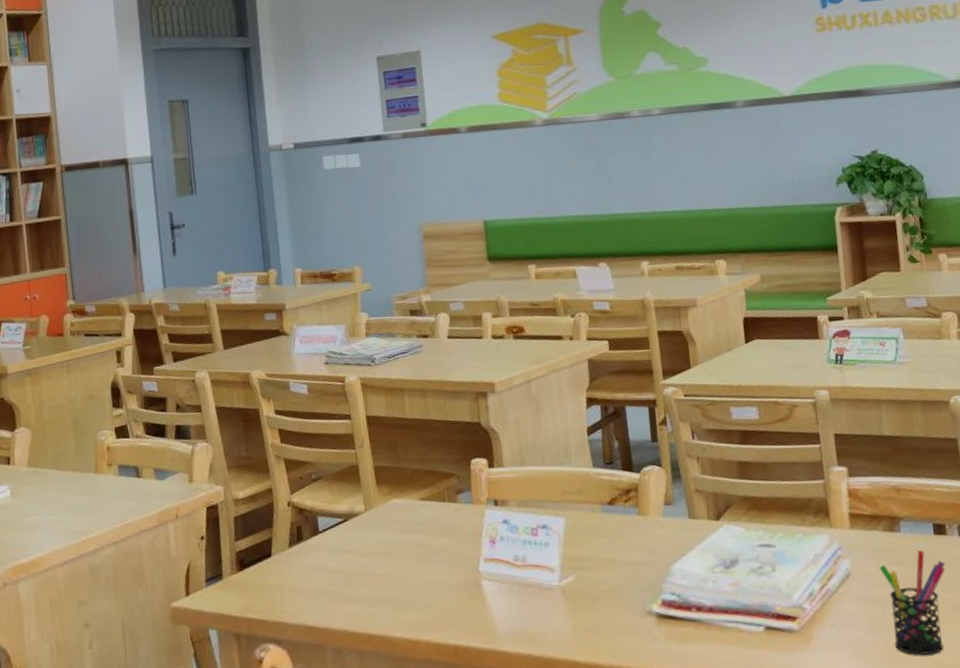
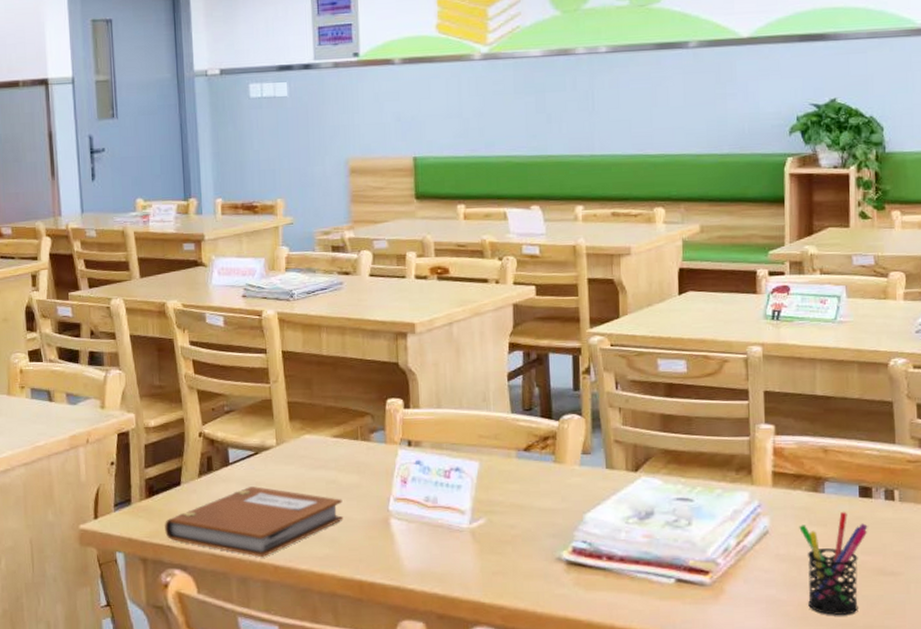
notebook: none [257,554,435,627] -> present [165,486,343,558]

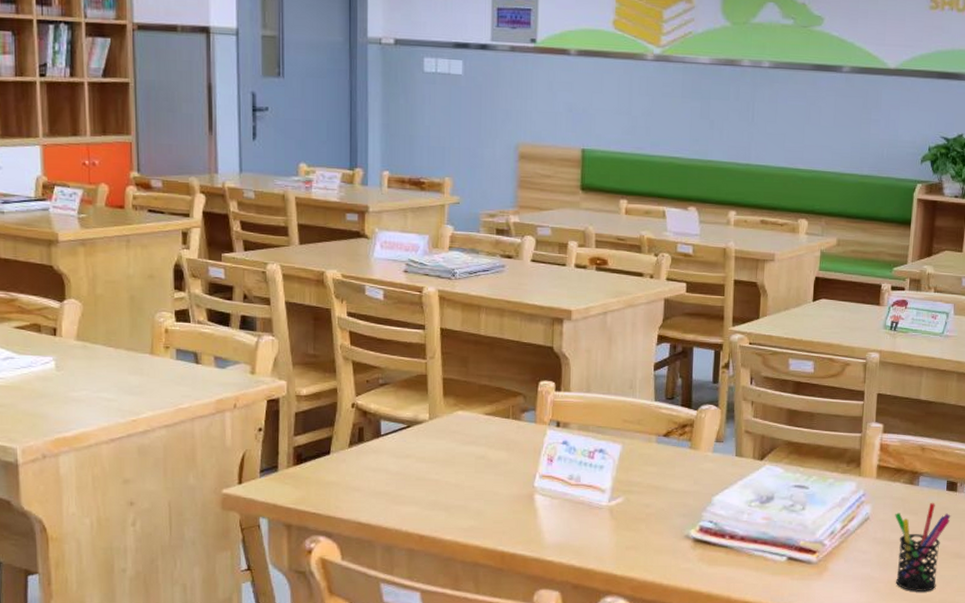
notebook: present [165,486,343,558] -> none [312,459,490,527]

